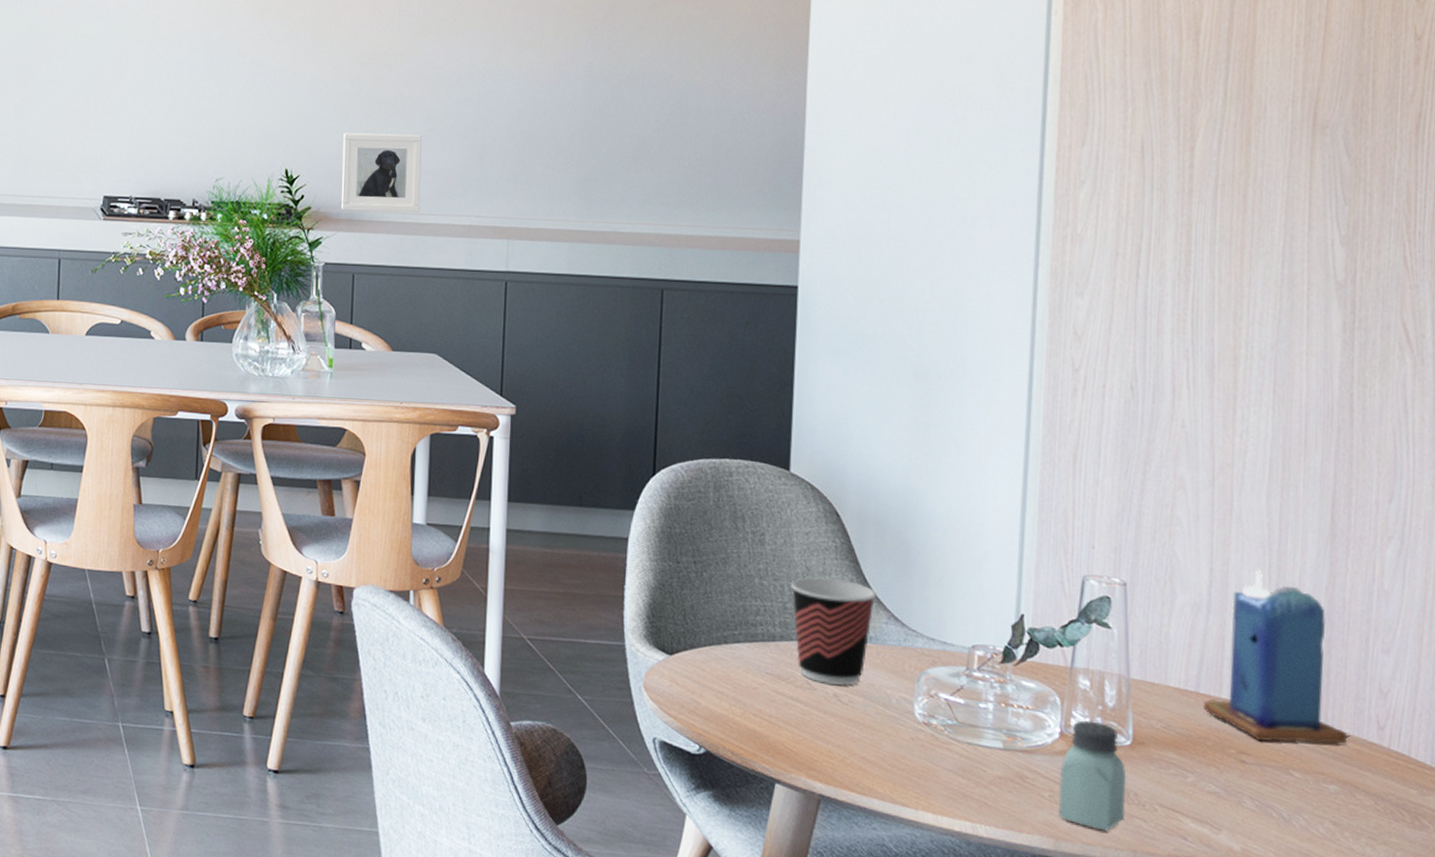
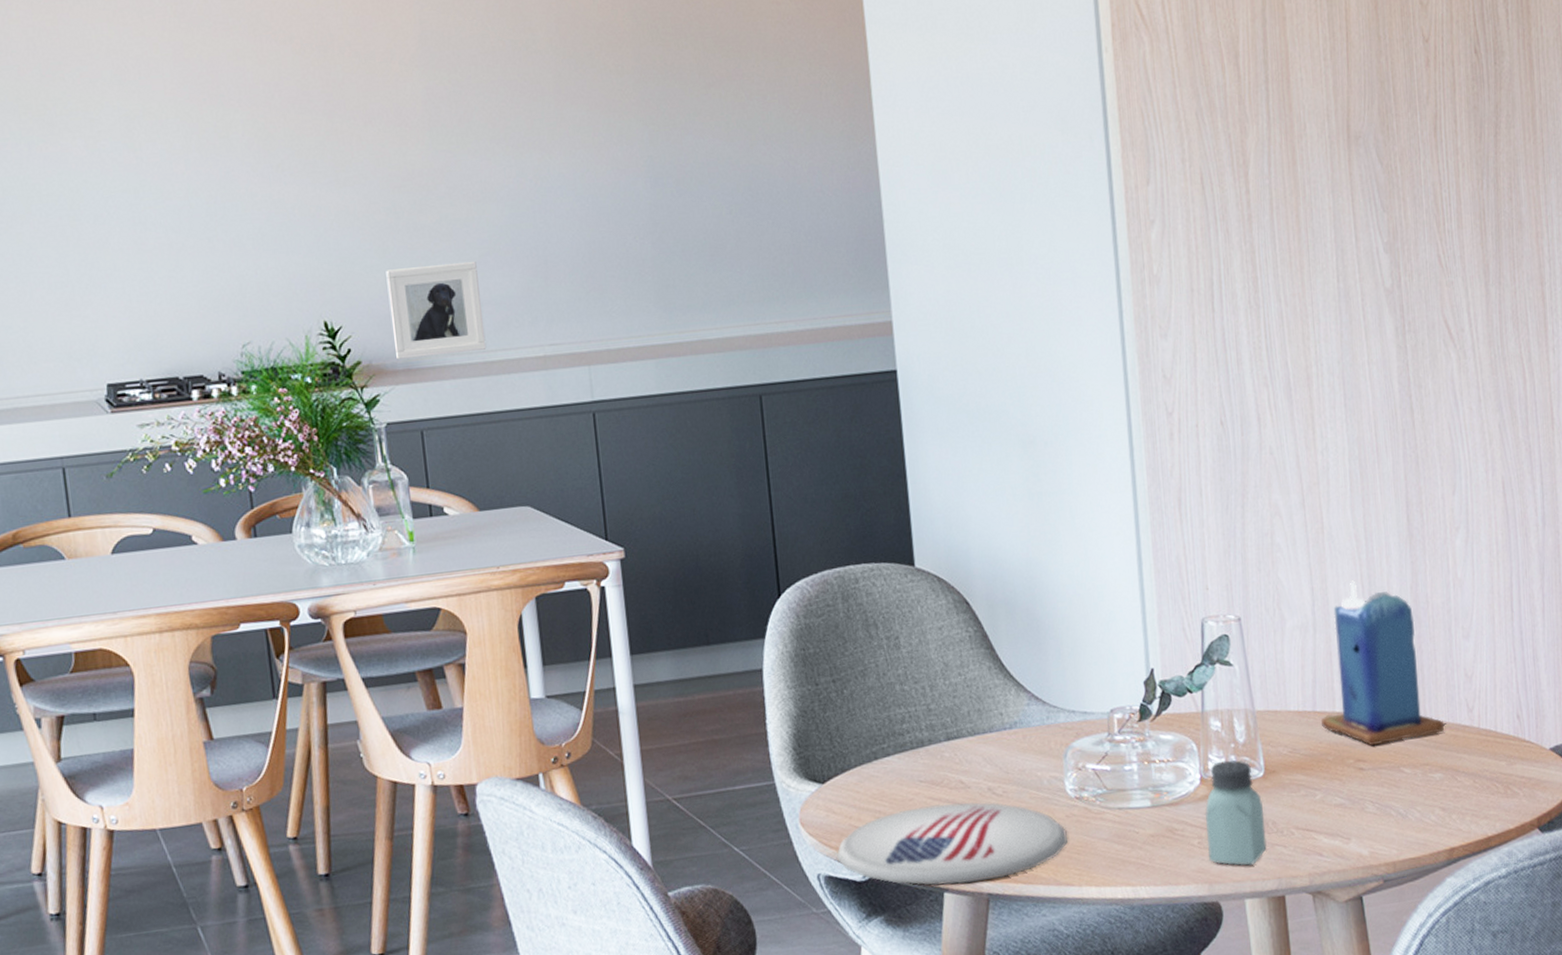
plate: none [673,697,909,784] -> present [836,802,1068,886]
cup: present [790,577,877,686] -> none [930,669,1015,780]

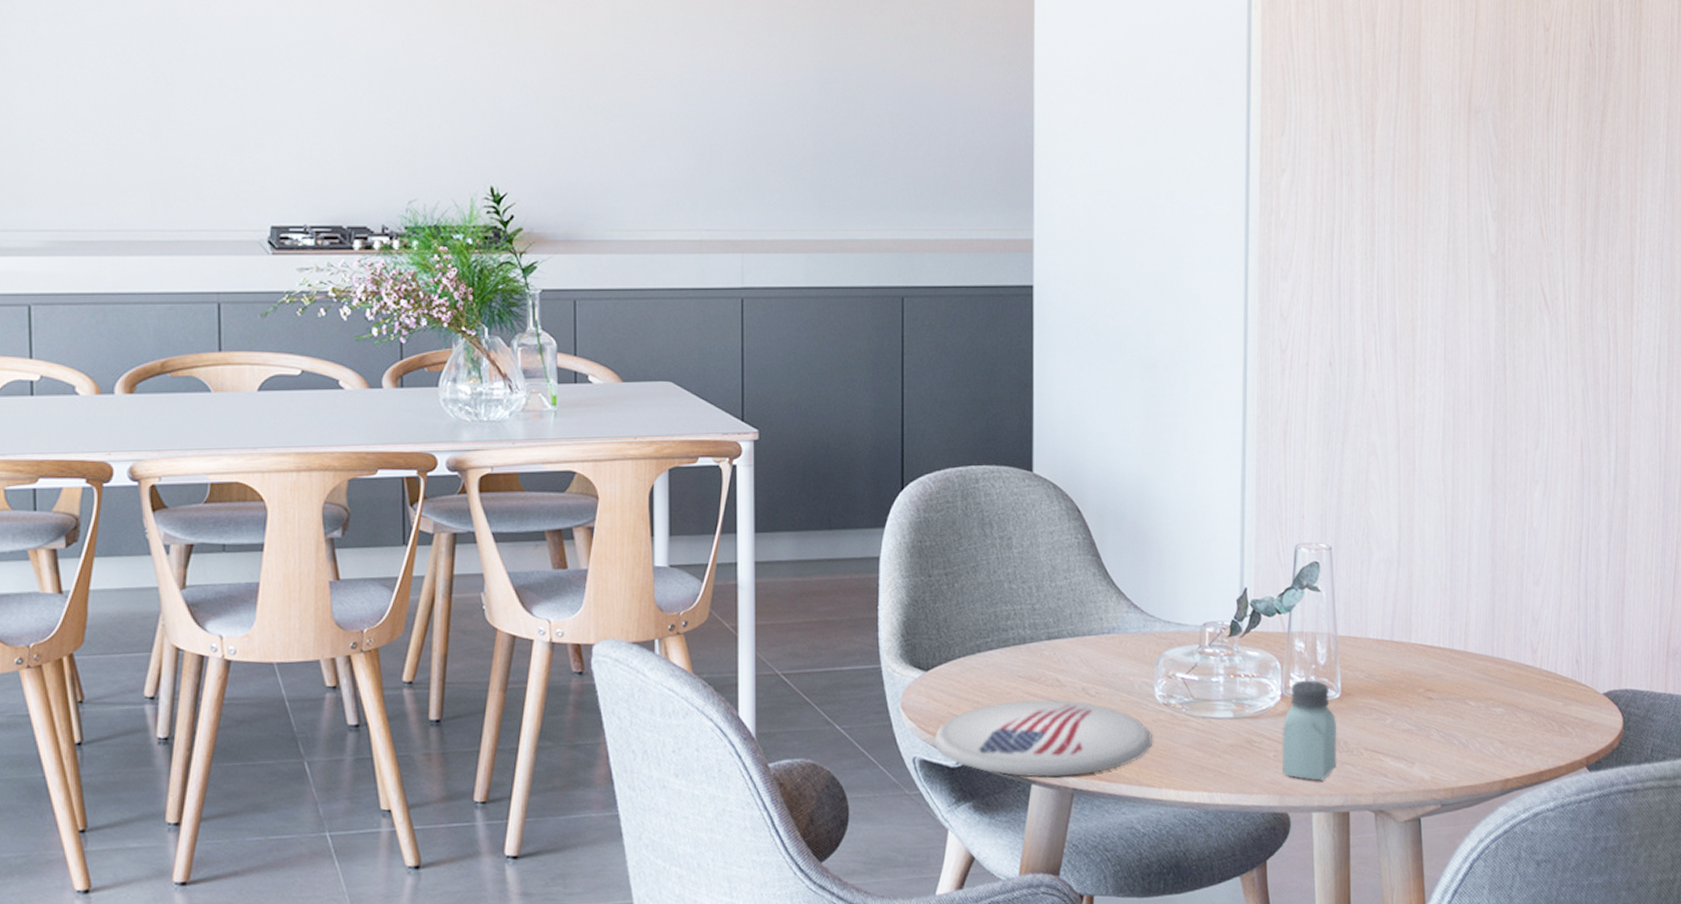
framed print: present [386,260,487,360] -> none [556,143,646,230]
candle: present [1321,580,1444,746] -> none [1398,521,1509,677]

